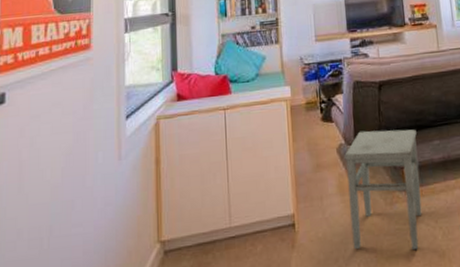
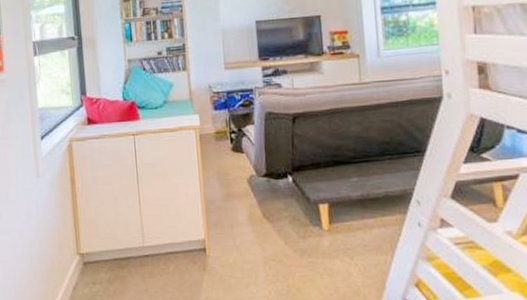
stool: present [344,129,422,251] -> none [255,163,337,284]

